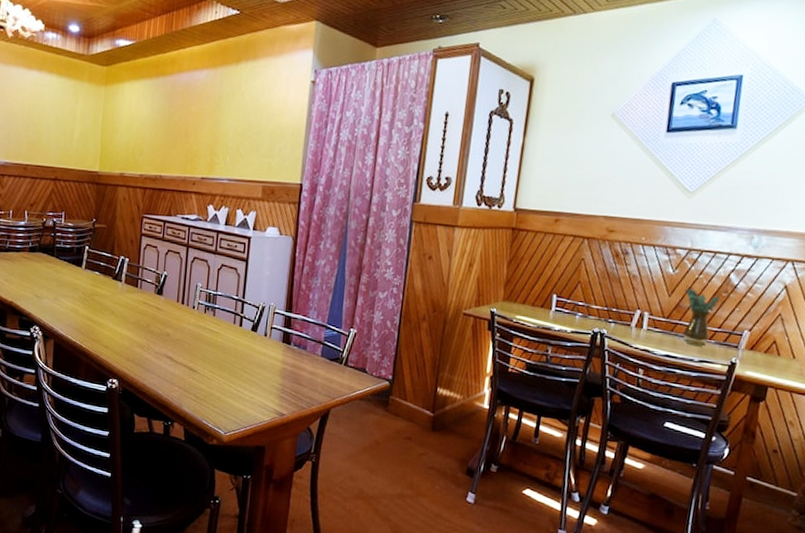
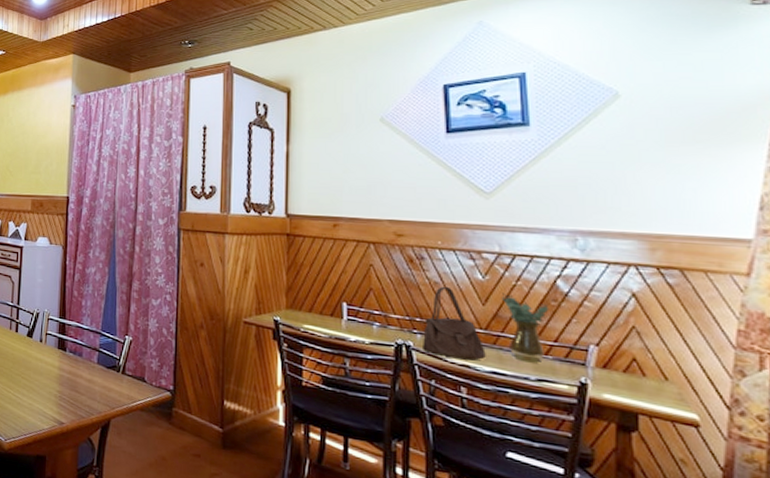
handbag: none [614,279,664,346] -> present [423,286,486,361]

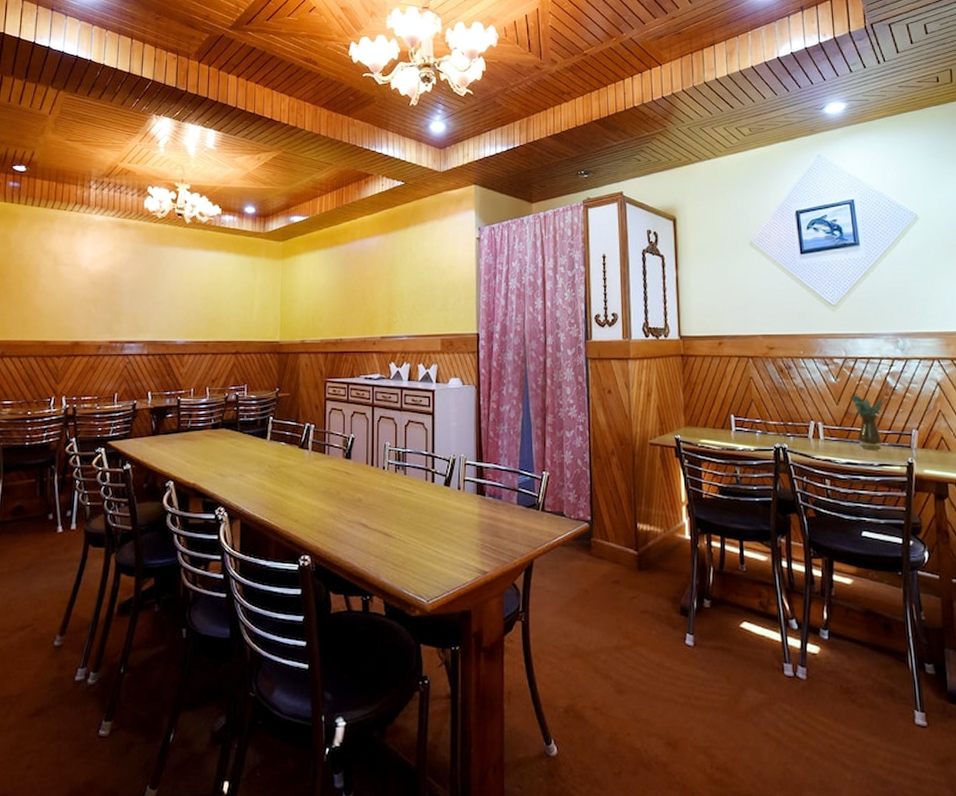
handbag: present [423,286,486,361] -> none [795,391,842,455]

